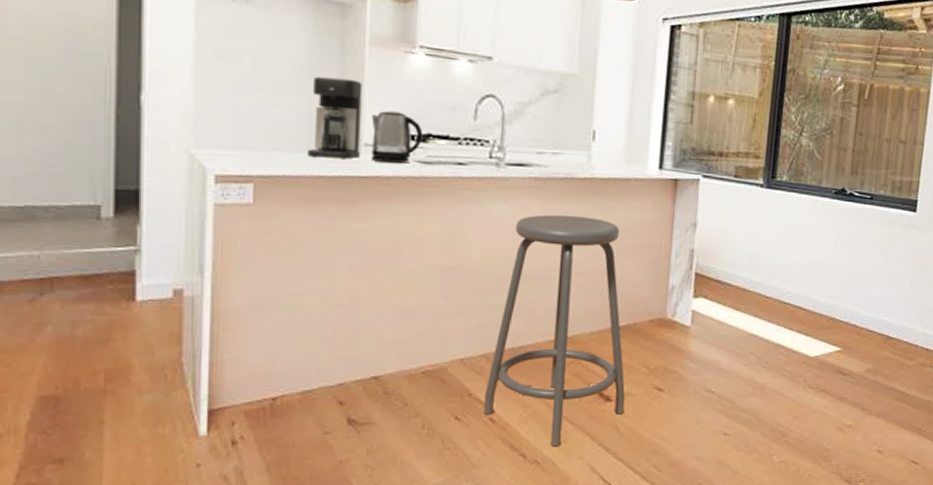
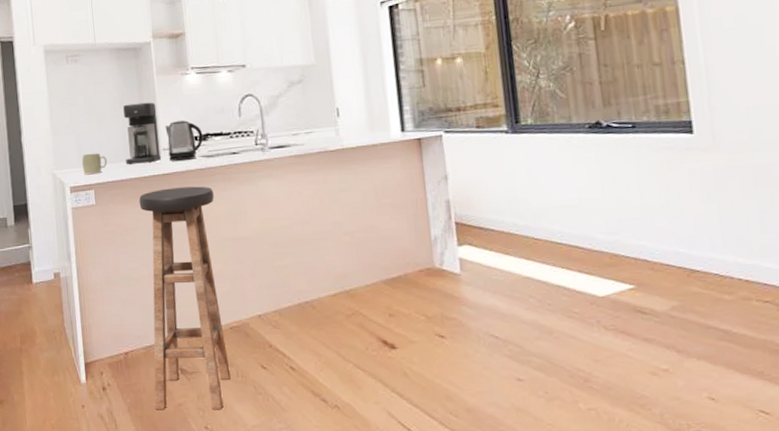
mug: none [238,133,280,163] -> present [81,153,108,175]
bar stool: none [306,195,426,469] -> present [139,186,231,410]
bar stool: present [484,214,626,447] -> none [282,183,410,393]

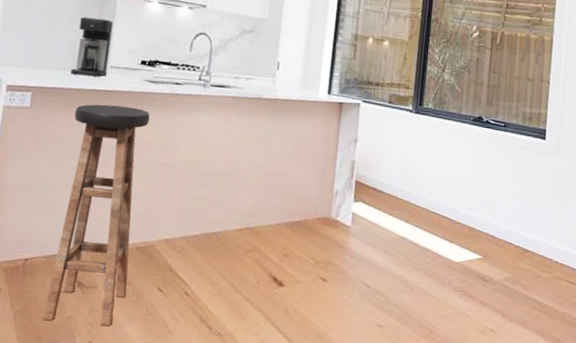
mug: present [81,153,108,175] -> none [24,55,53,78]
kettle: present [165,120,204,161] -> none [114,42,153,82]

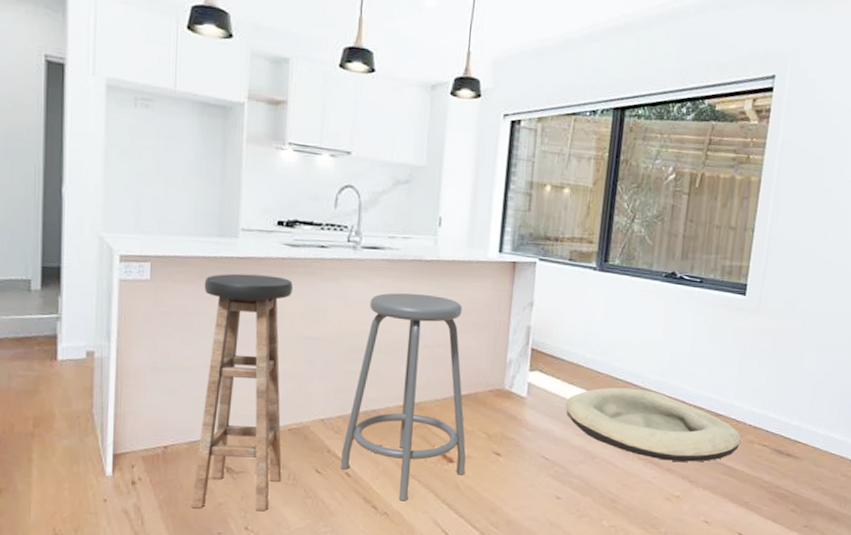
coffee maker: present [70,17,114,78] -> none [195,170,241,244]
bar stool: none [181,126,296,323] -> present [341,293,467,501]
dog bed: none [385,220,549,296] -> present [565,387,741,462]

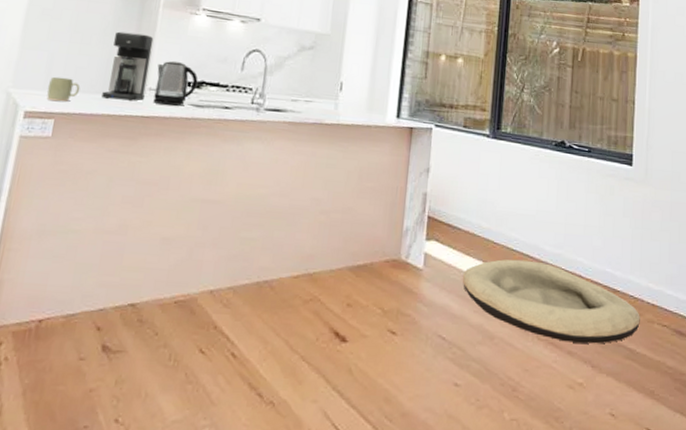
mug: none [138,219,172,245] -> present [46,76,80,102]
bar stool: present [191,273,293,512] -> none [58,132,194,400]
coffee maker: none [195,170,241,244] -> present [101,31,154,102]
kettle: none [247,199,291,246] -> present [153,60,199,106]
bar stool: present [341,293,467,501] -> none [227,155,360,388]

